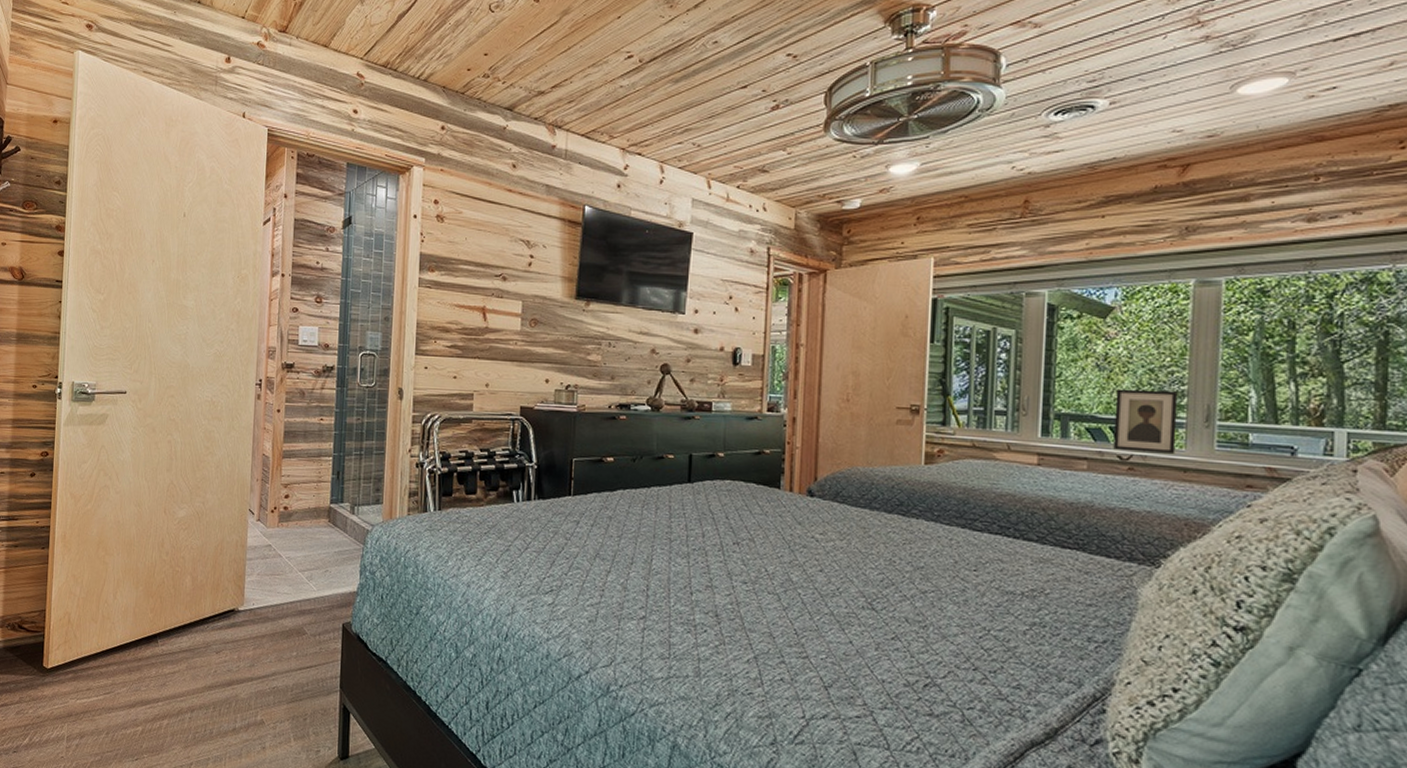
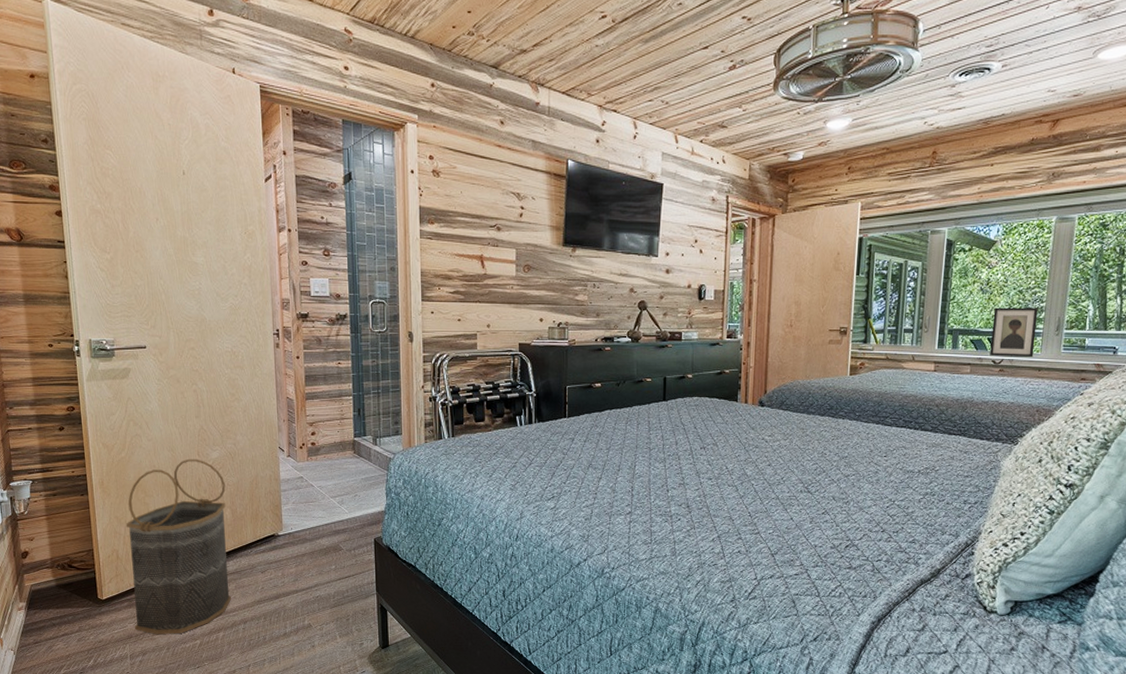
basket: none [76,516,189,717] -> present [126,458,231,634]

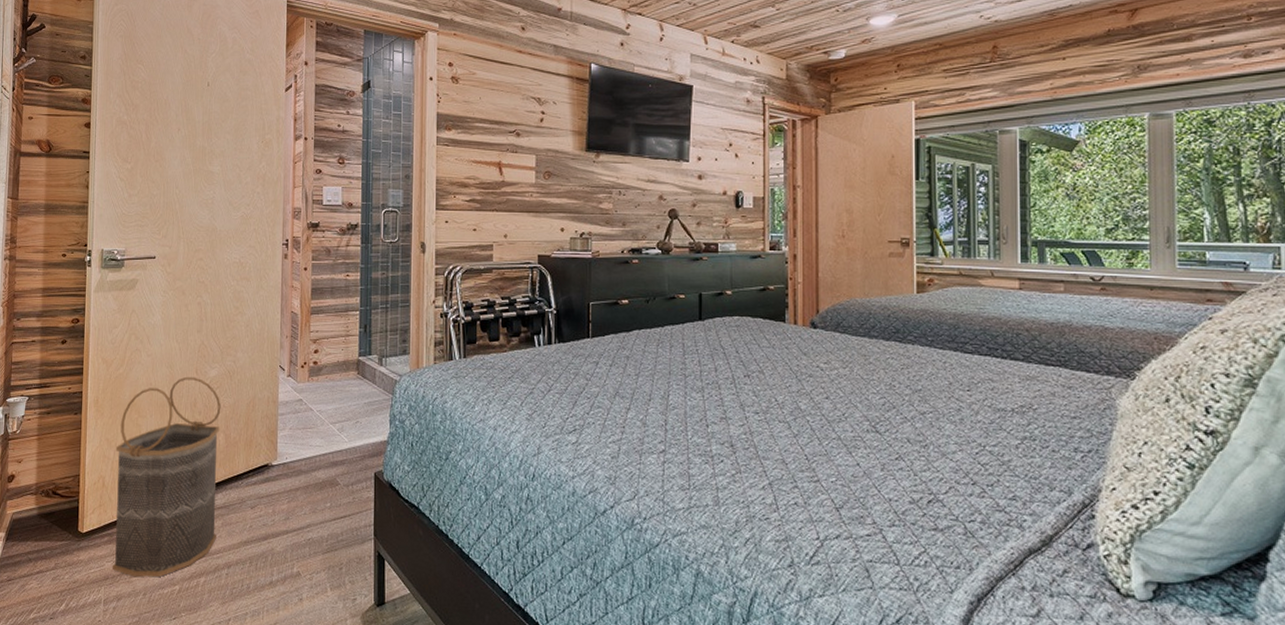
picture frame: present [990,307,1039,358] -> none [1085,215,1142,274]

